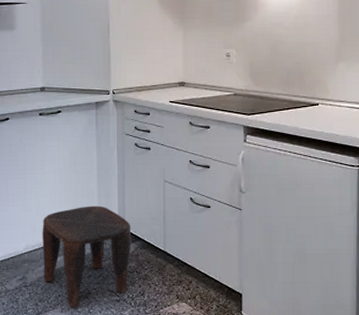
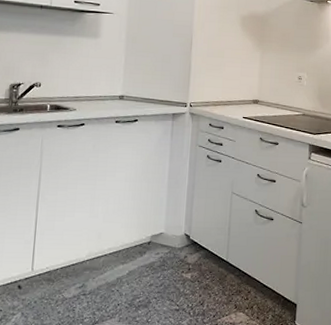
stool: present [42,206,132,308] -> none [104,214,196,317]

